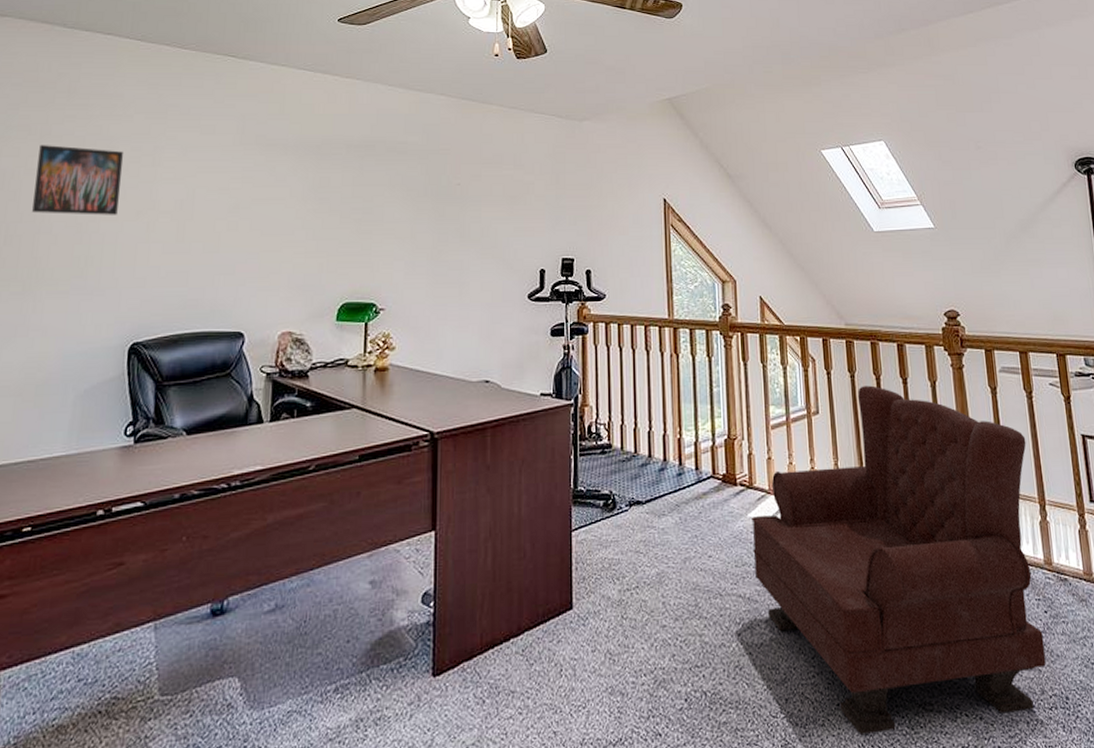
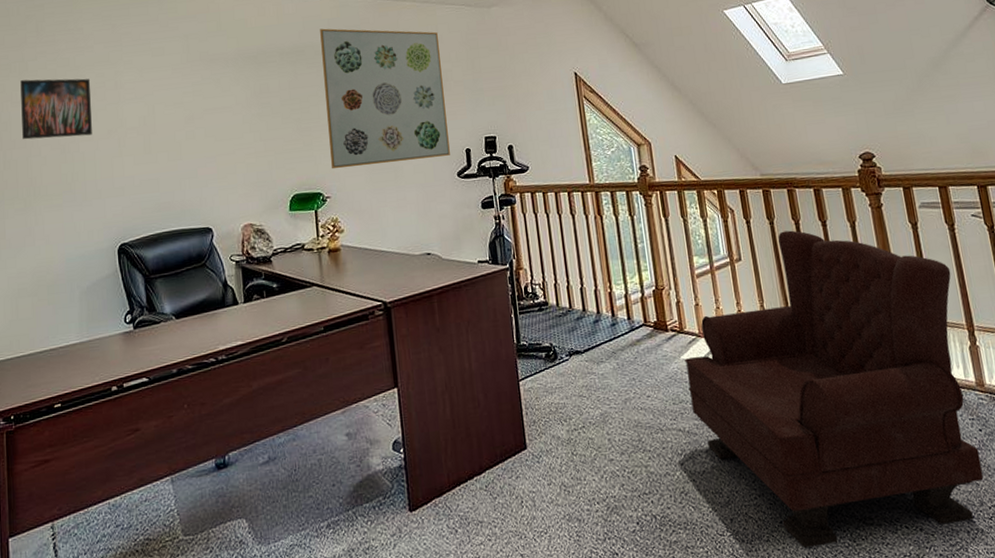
wall art: none [390,124,523,279] -> present [320,28,450,170]

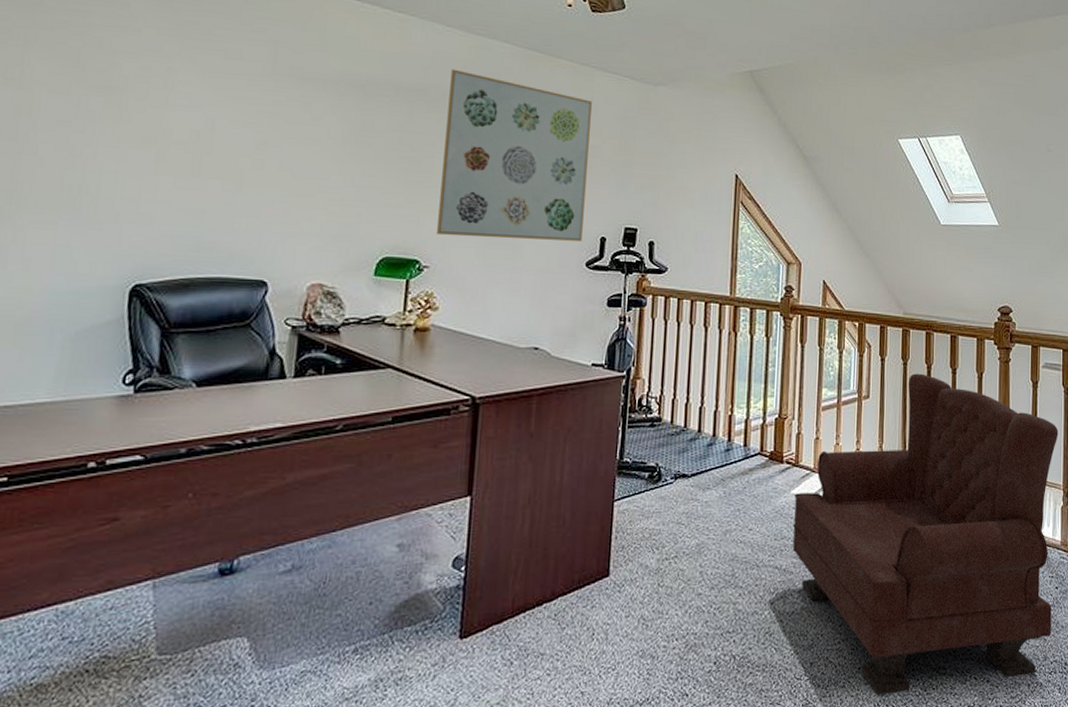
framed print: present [20,78,92,140] -> none [13,52,130,141]

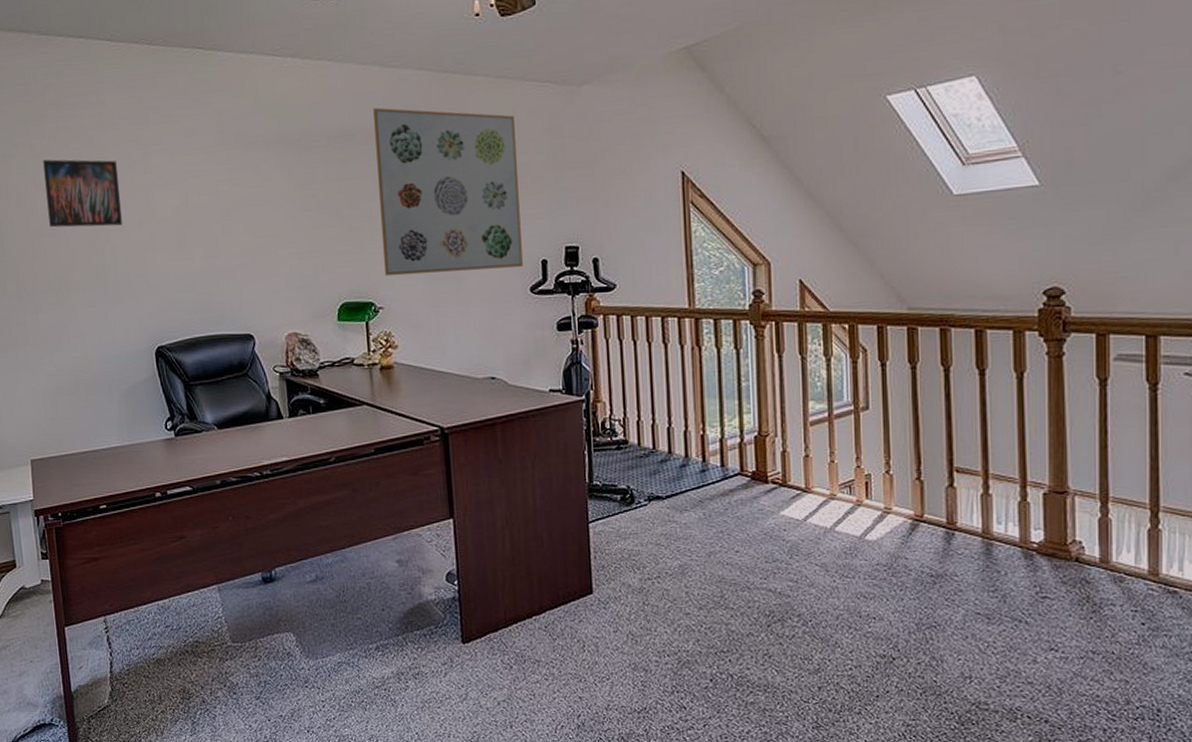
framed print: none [13,52,130,141] -> present [43,159,122,228]
armchair: present [793,373,1059,695] -> none [784,378,1141,725]

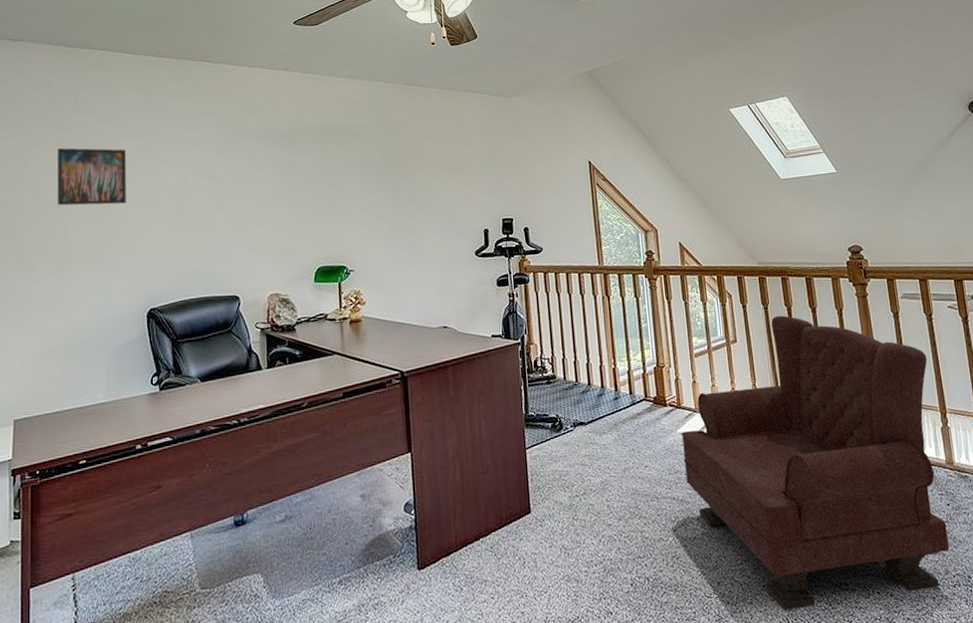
wall art: present [373,107,523,277] -> none [350,110,469,244]
armchair: none [784,378,1141,725] -> present [681,315,950,610]

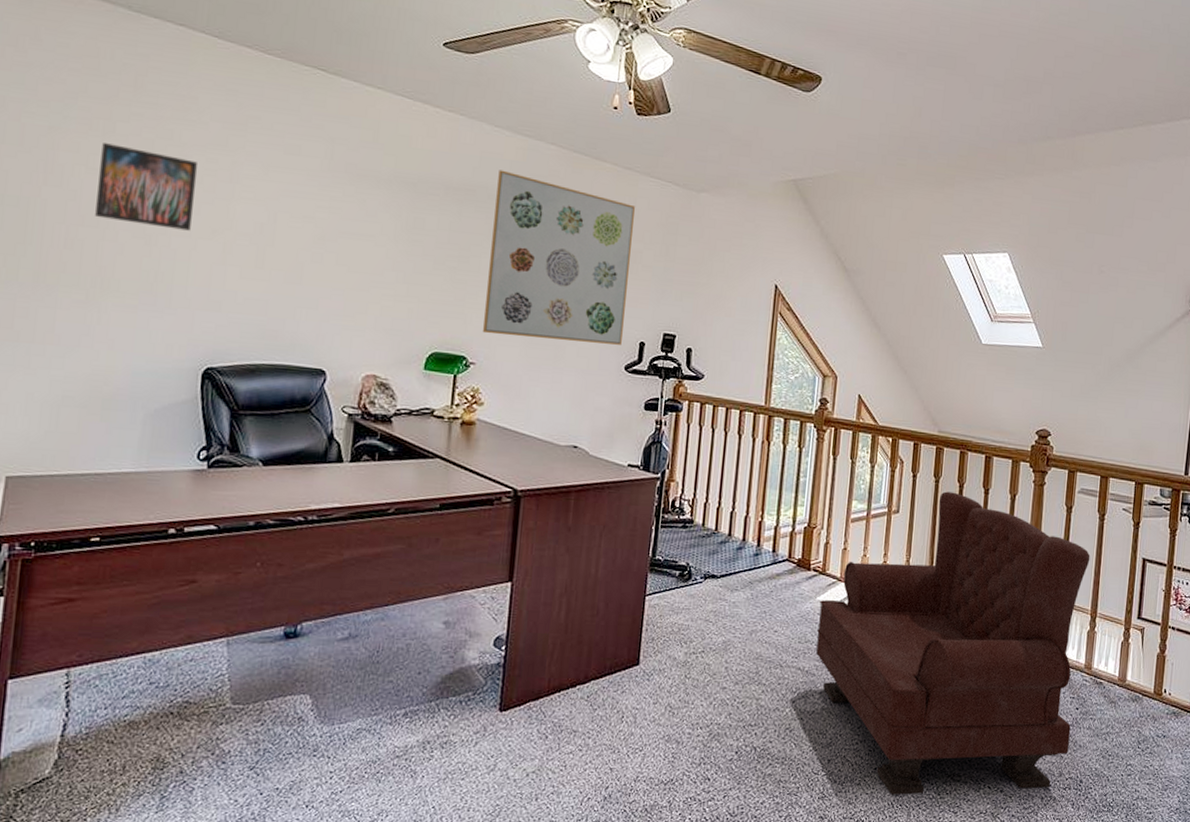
wall art: none [350,110,469,244] -> present [483,170,635,345]

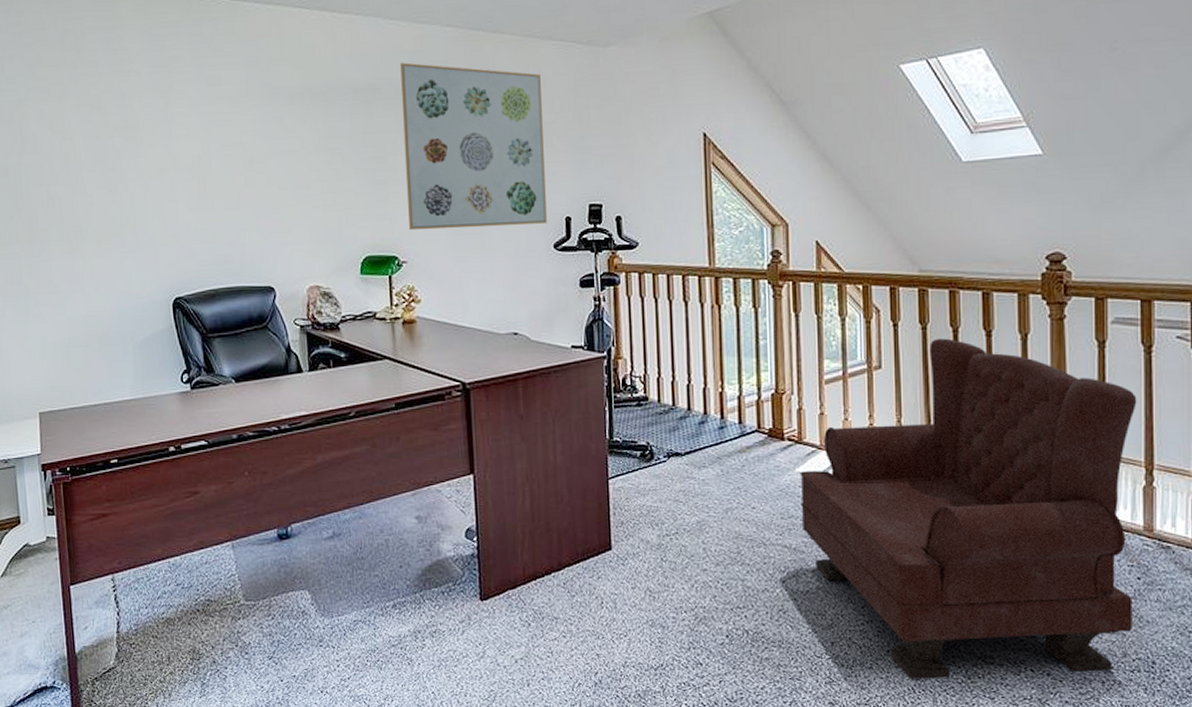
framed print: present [95,143,199,231] -> none [61,105,142,175]

